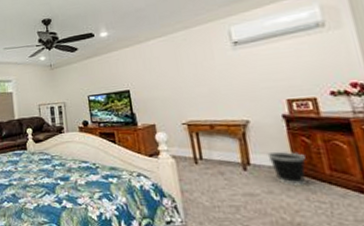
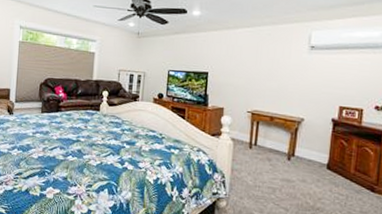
wastebasket: present [267,151,306,185] -> none [310,148,339,179]

